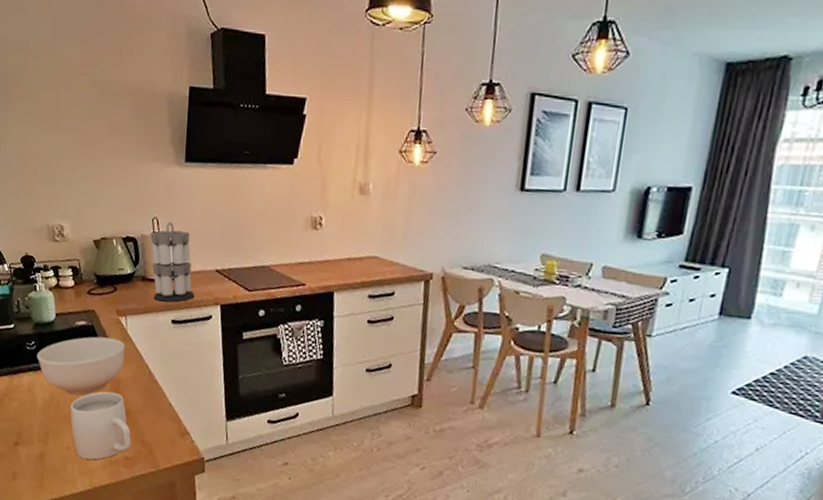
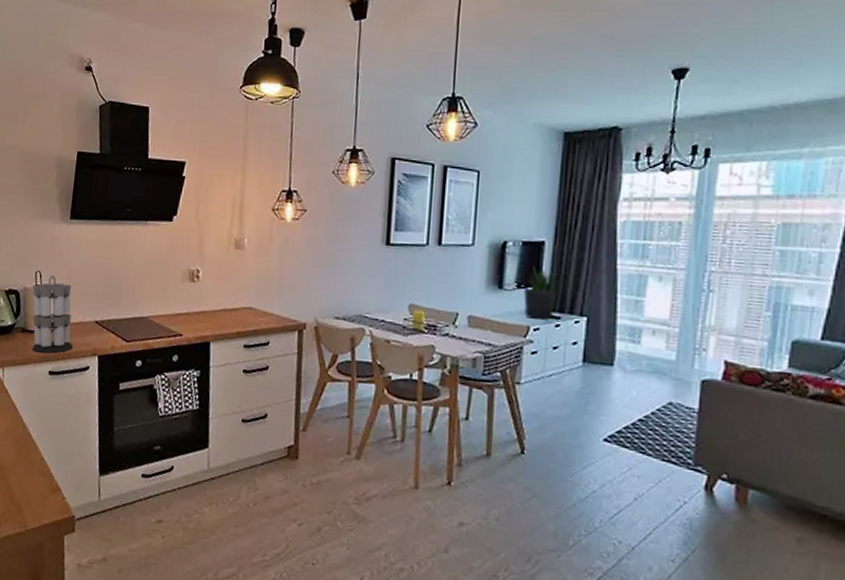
planter: none [662,213,701,271] -> present [524,265,557,320]

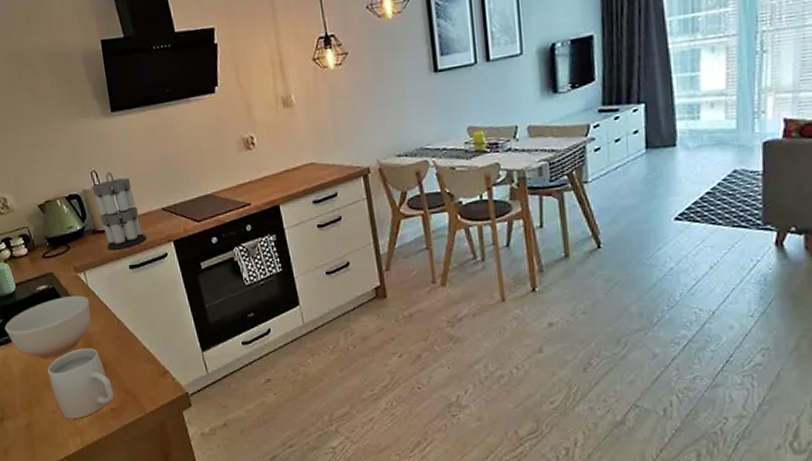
planter: present [524,265,557,320] -> none [579,62,612,117]

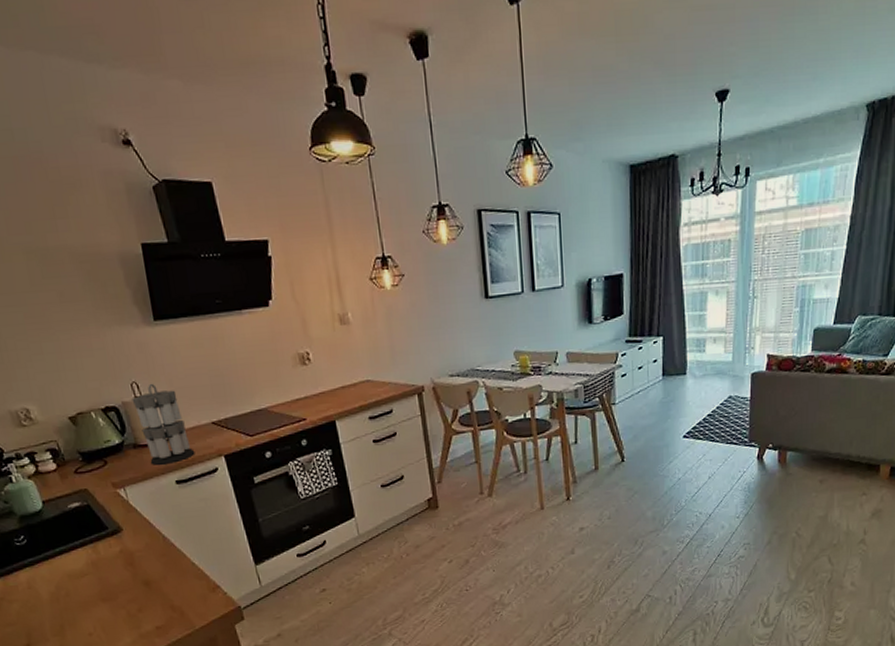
bowl: present [4,295,92,358] -> none [29,512,133,579]
mug: present [47,347,115,419] -> none [81,566,161,641]

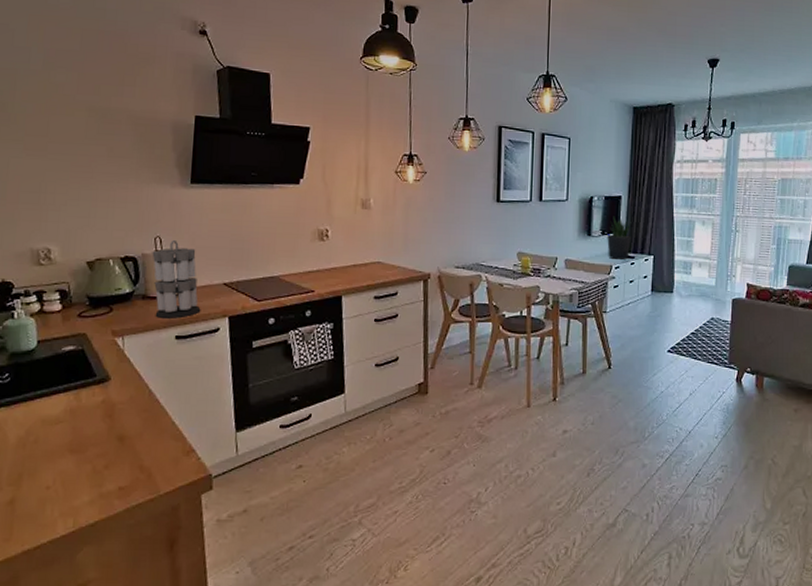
planter: none [610,297,637,346] -> present [607,216,631,260]

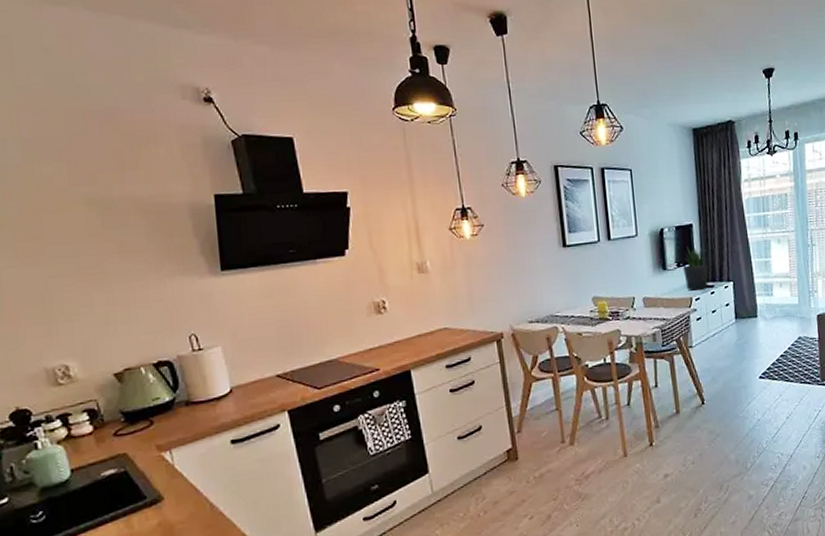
spice rack: present [152,241,201,318] -> none [188,336,255,424]

